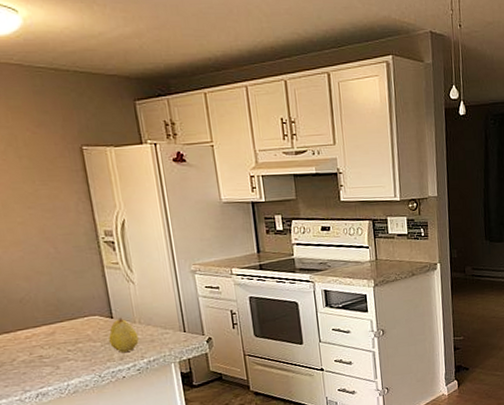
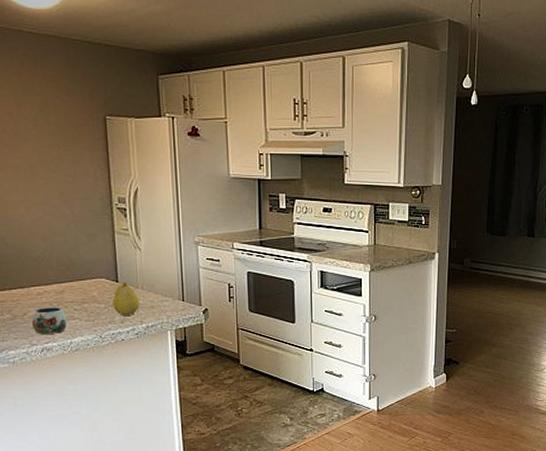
mug: none [22,349,63,380] -> present [32,307,68,334]

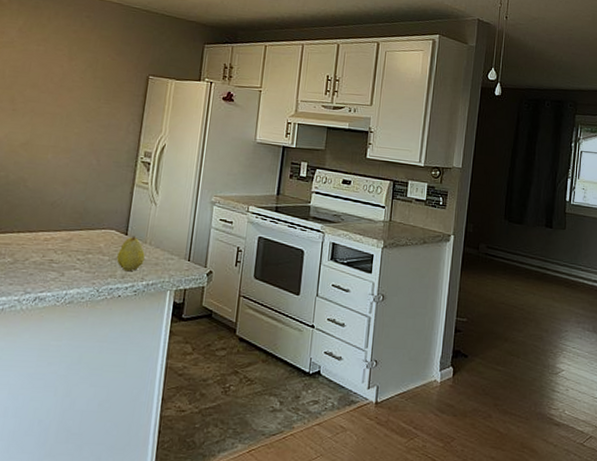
mug: present [32,307,68,334] -> none [31,254,69,283]

